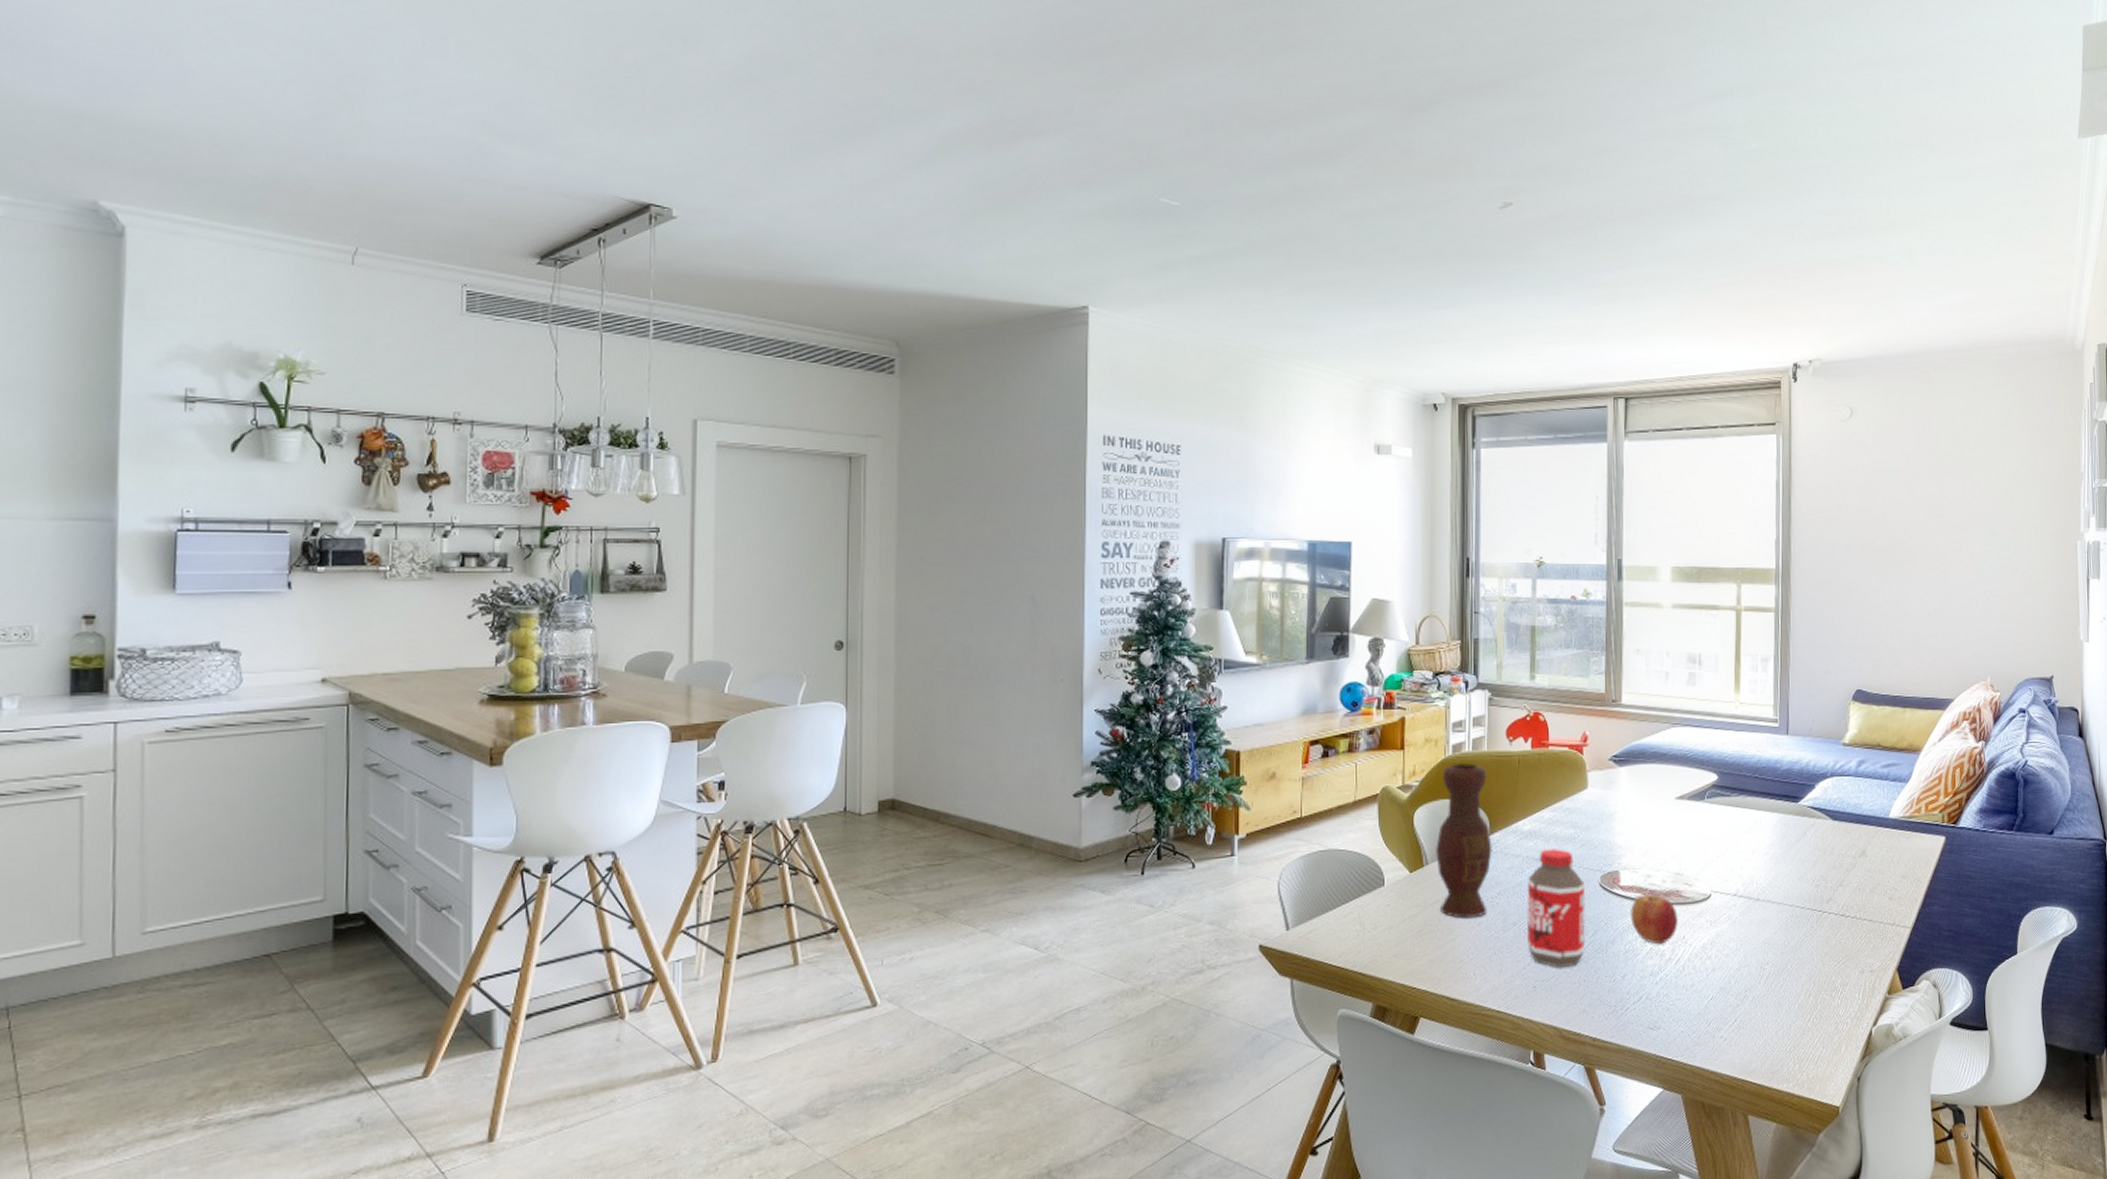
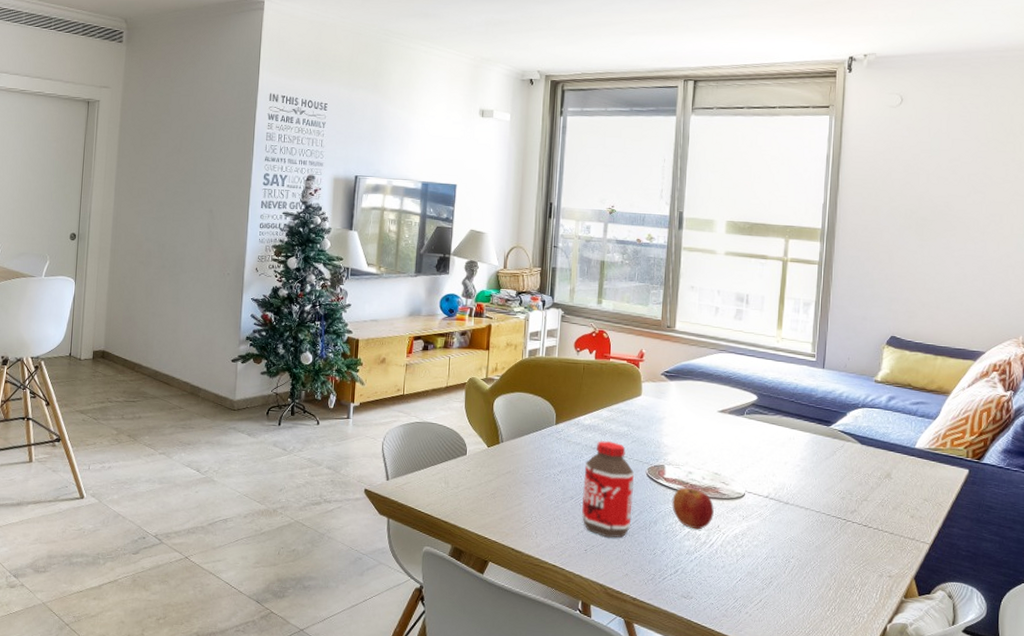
vase: present [1436,762,1492,919] -> none [510,364,557,489]

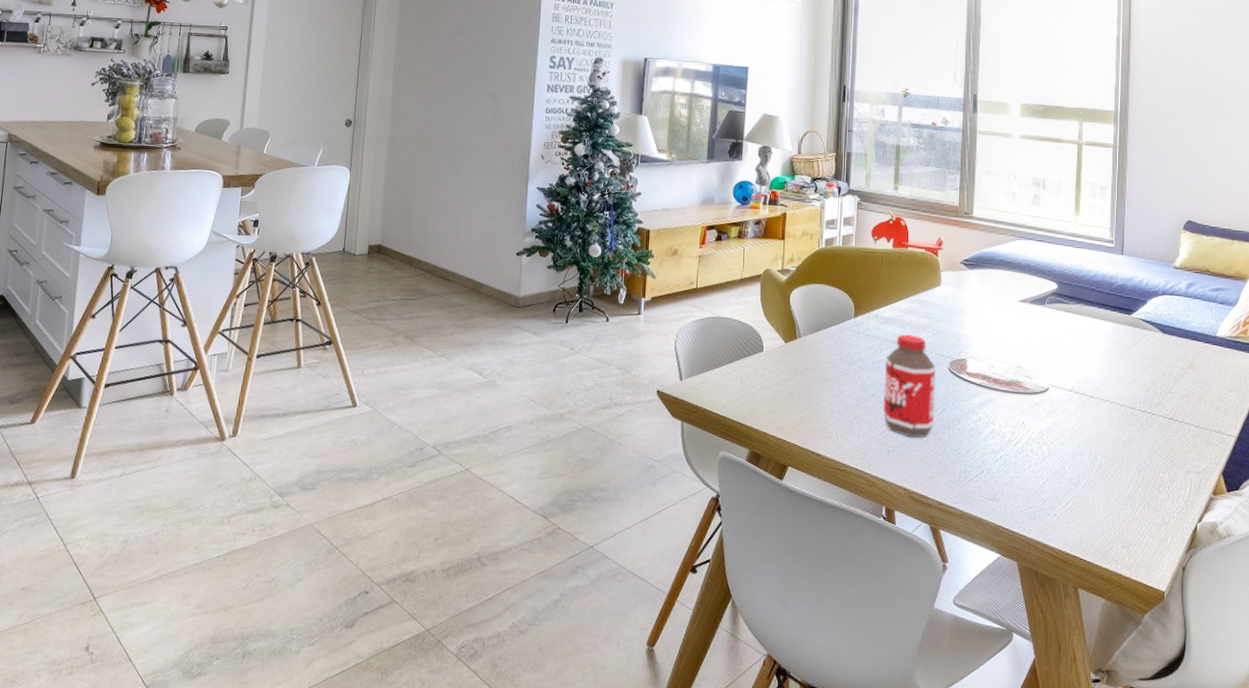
apple: present [672,487,714,530] -> none [975,382,1018,427]

